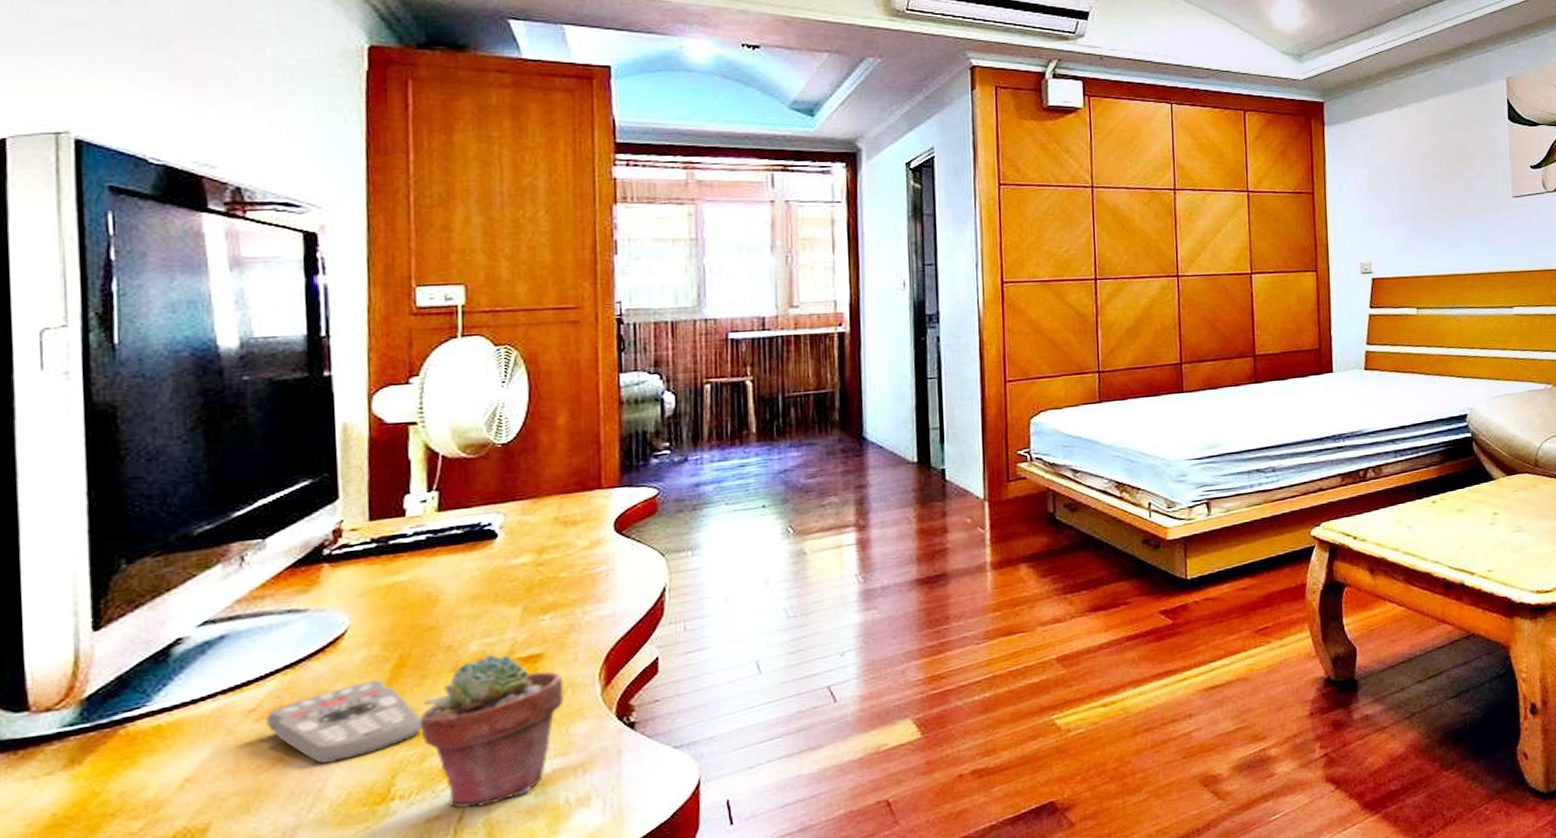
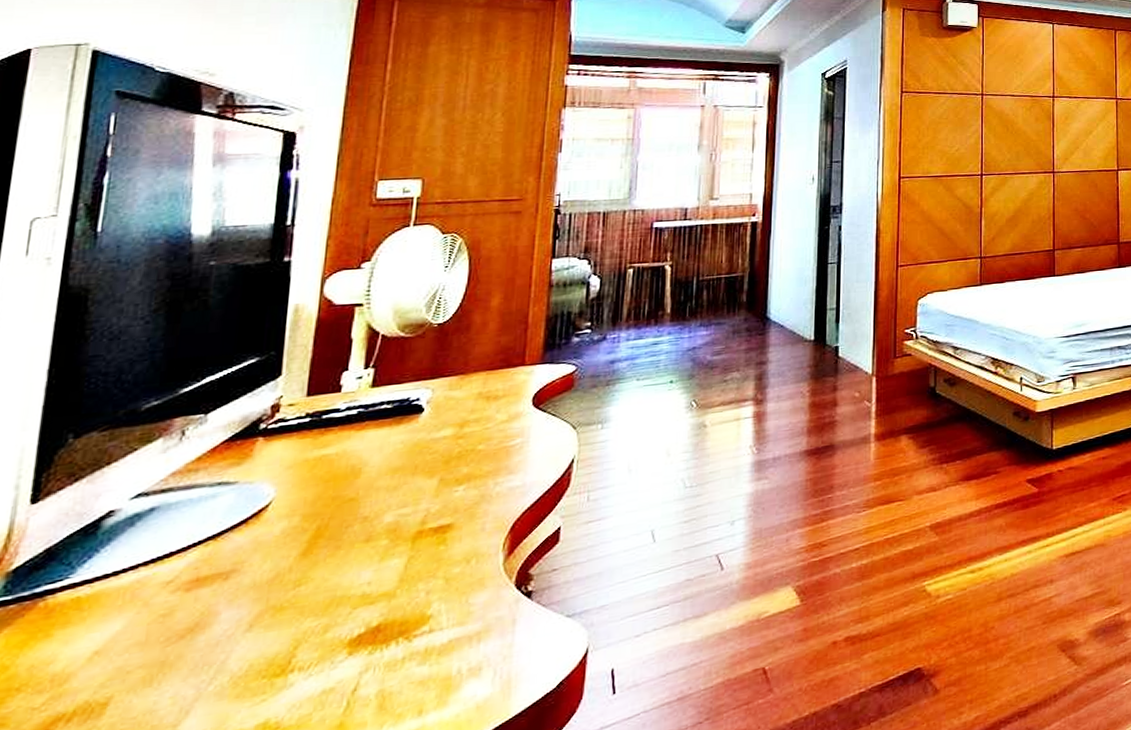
remote control: present [266,679,422,764] -> none [181,550,331,636]
potted succulent: present [420,654,564,808] -> none [328,525,469,679]

